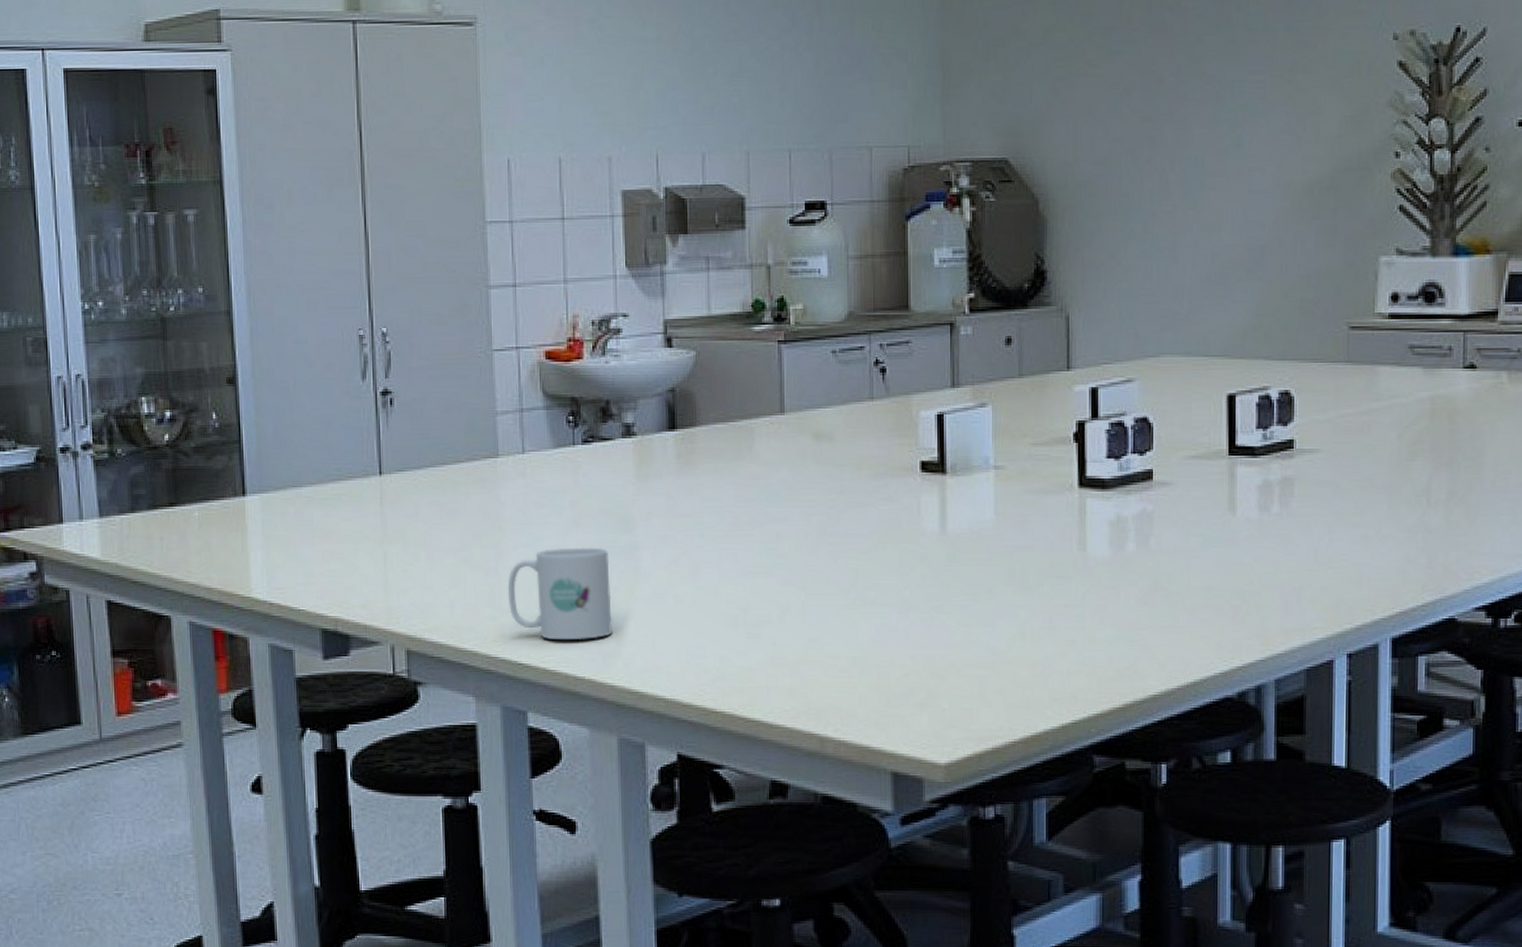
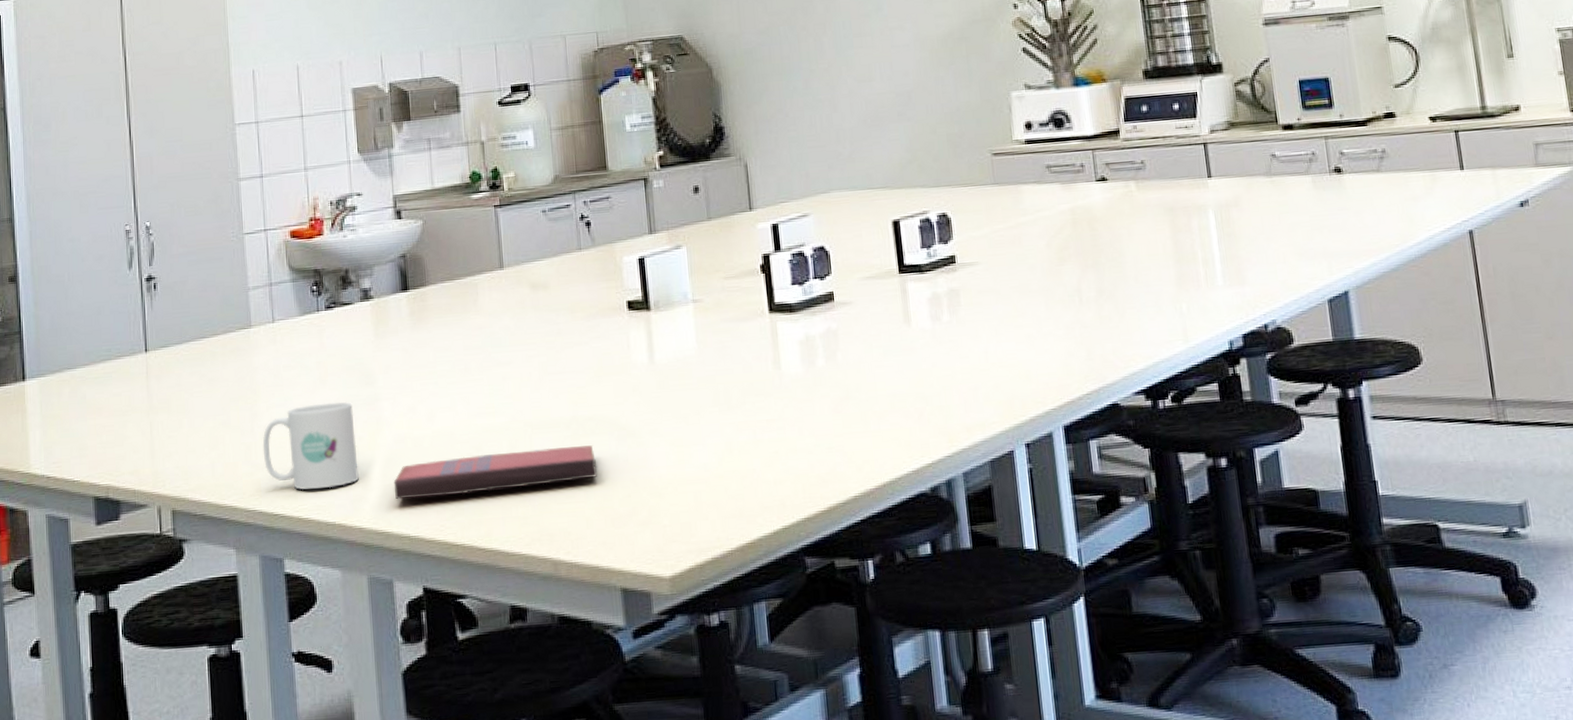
paperback book: none [650,616,874,659] -> present [393,445,597,499]

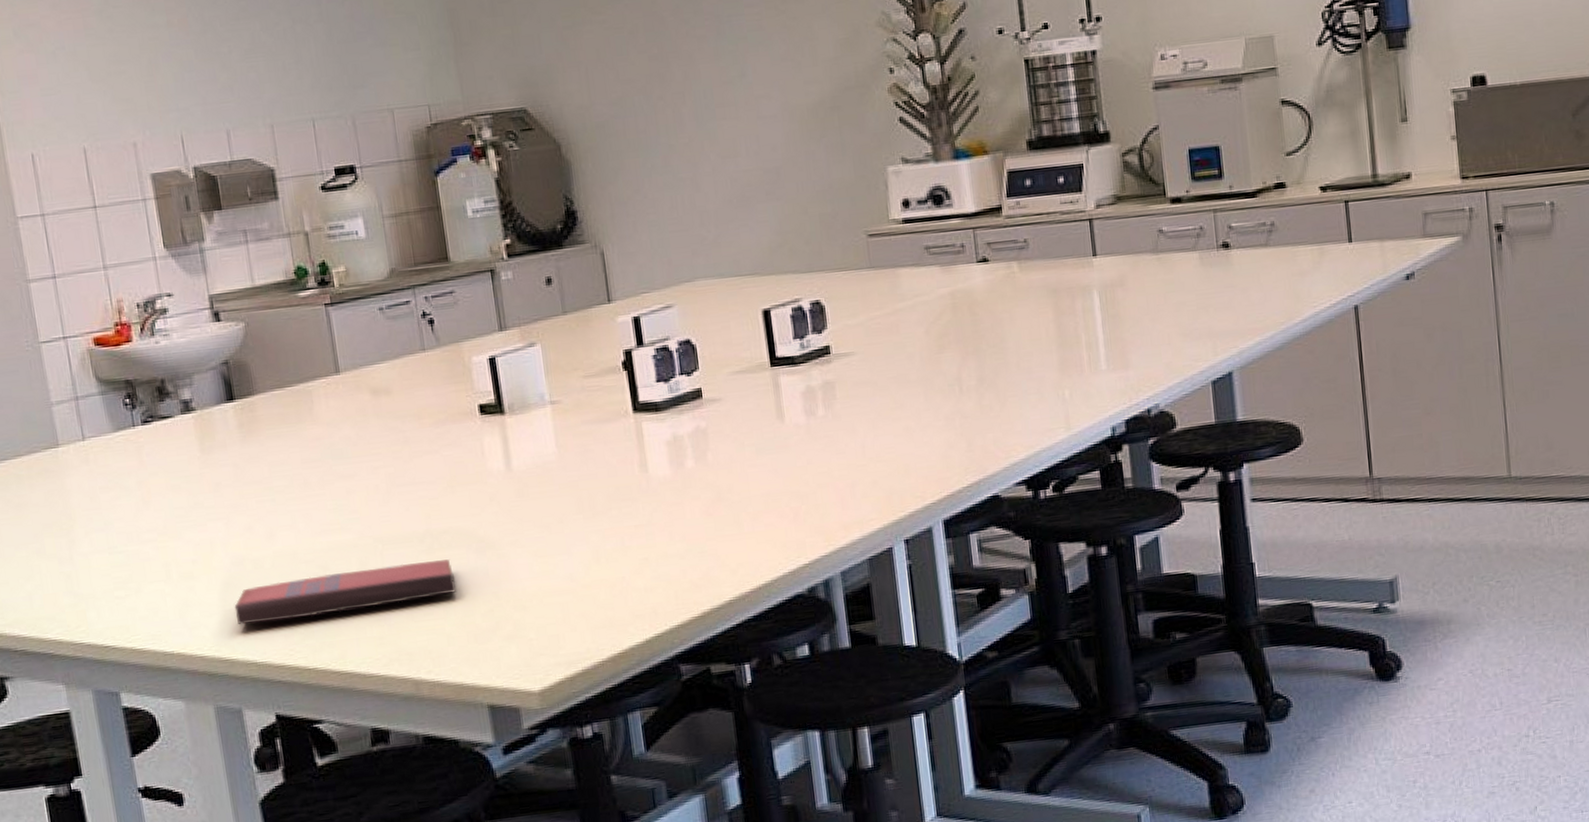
mug: present [262,401,359,490] -> none [84,523,196,619]

